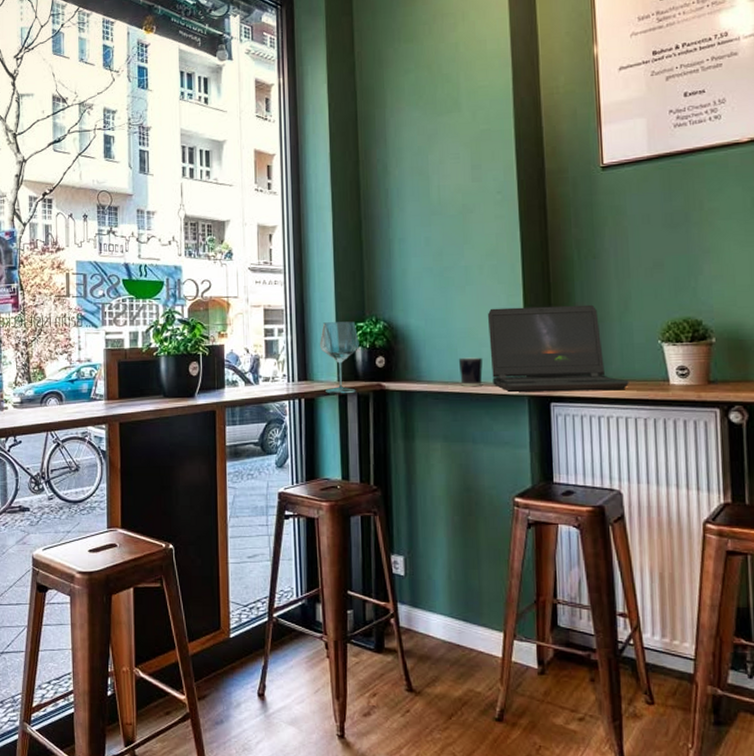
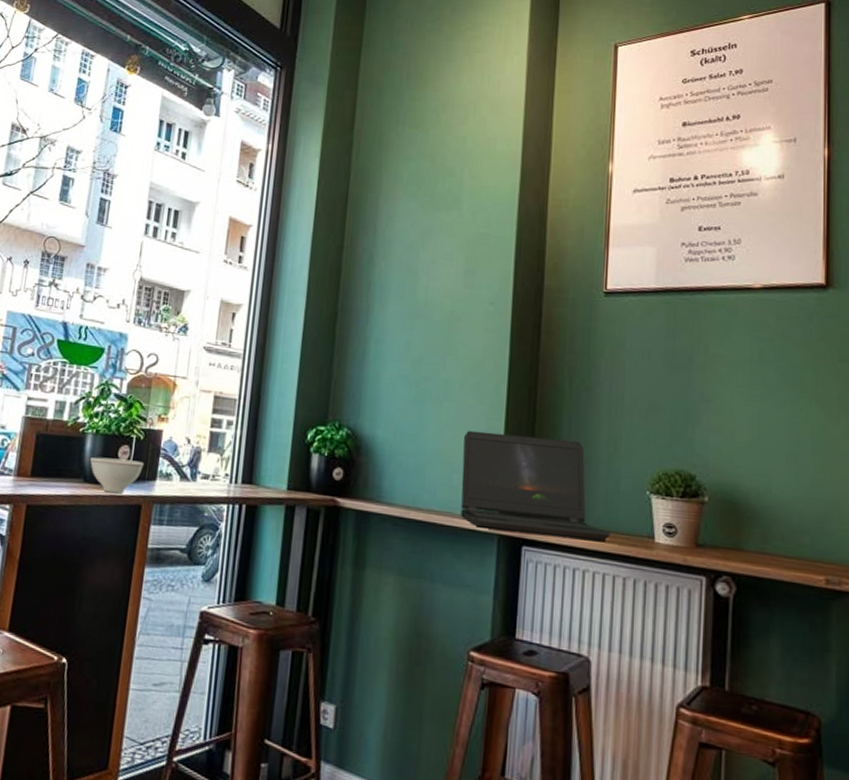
bowl: none [167,374,213,404] -> present [90,457,145,494]
wine glass: present [320,321,360,394] -> none [271,420,318,507]
mug: present [458,357,484,386] -> none [425,481,454,516]

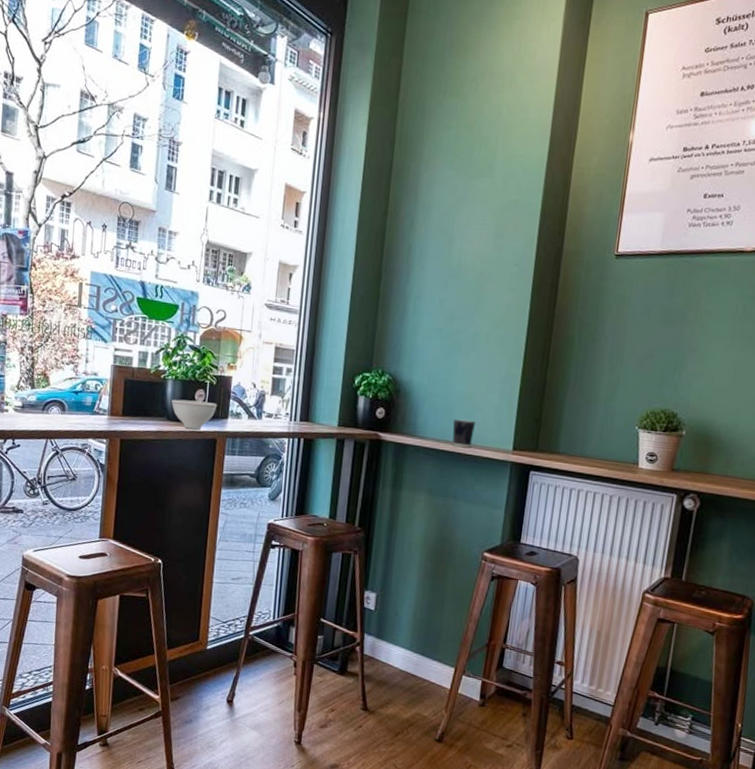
mug: none [425,481,454,516] -> present [452,419,476,447]
laptop computer: present [460,430,611,541] -> none [481,376,603,467]

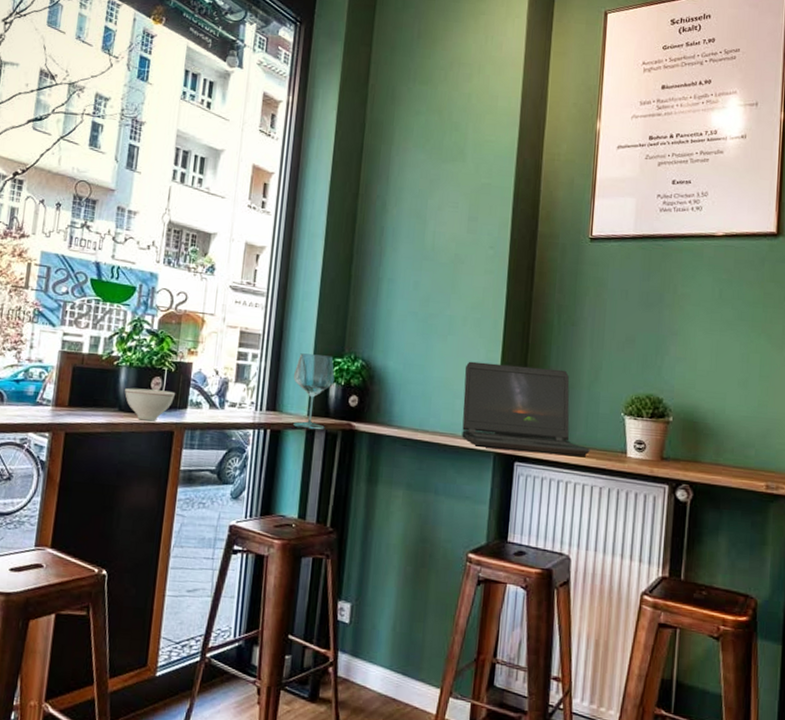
wine glass: none [325,368,364,440] -> present [293,353,335,431]
mug: present [452,419,476,447] -> none [430,406,456,437]
laptop computer: none [481,376,603,467] -> present [462,361,590,456]

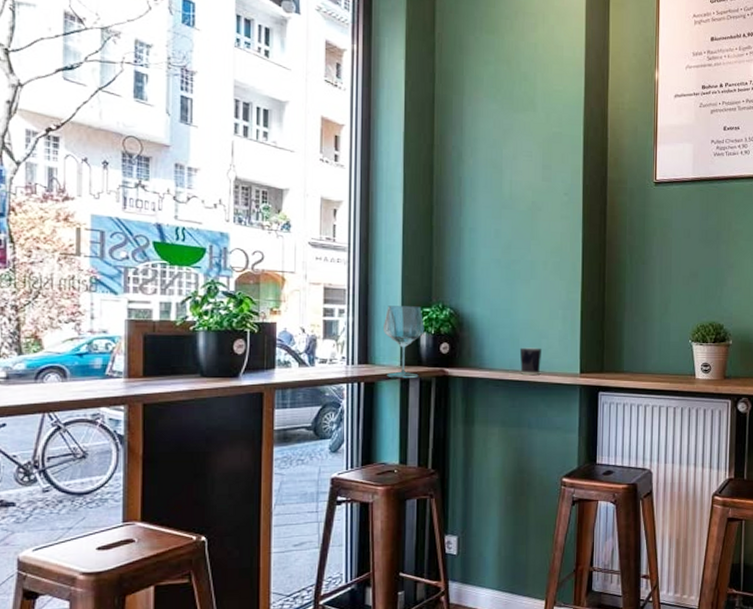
bowl: present [124,387,176,421] -> none [205,352,262,384]
mug: none [430,406,456,437] -> present [519,347,543,375]
laptop computer: present [462,361,590,456] -> none [548,303,664,381]

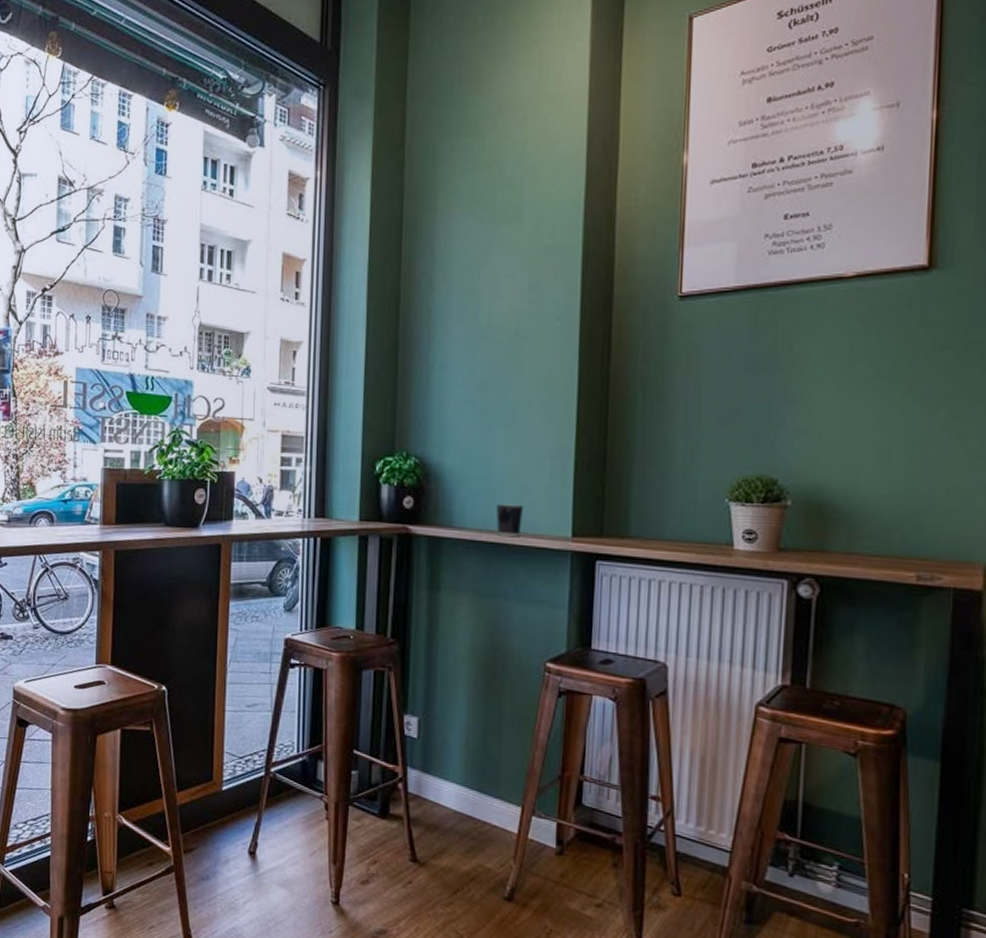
wine glass: present [384,306,425,379] -> none [342,454,386,536]

